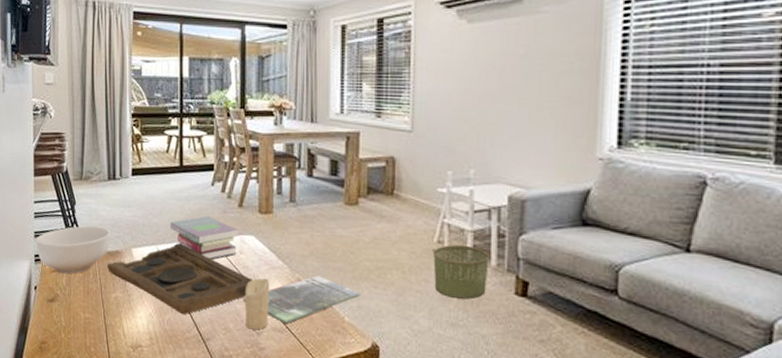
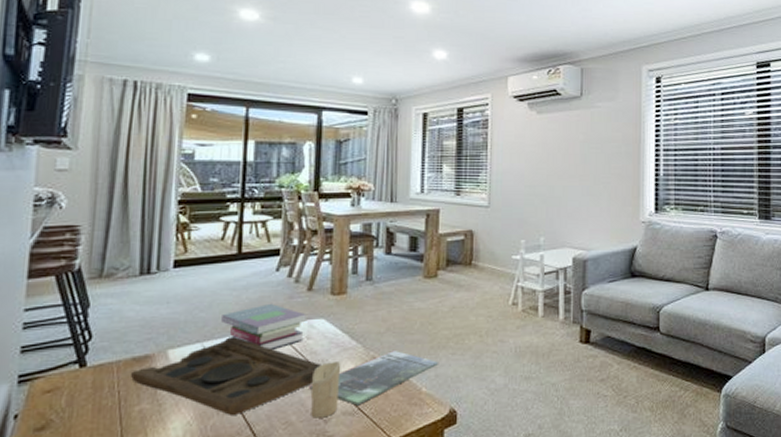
bowl: present [36,226,111,274] -> none [22,329,139,393]
basket: present [432,244,491,300] -> none [507,304,559,354]

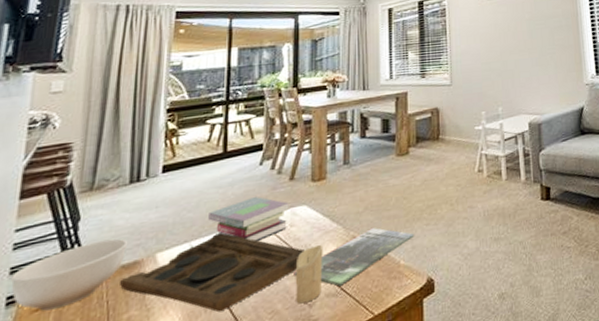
bowl: none [22,329,139,393] -> present [11,238,129,311]

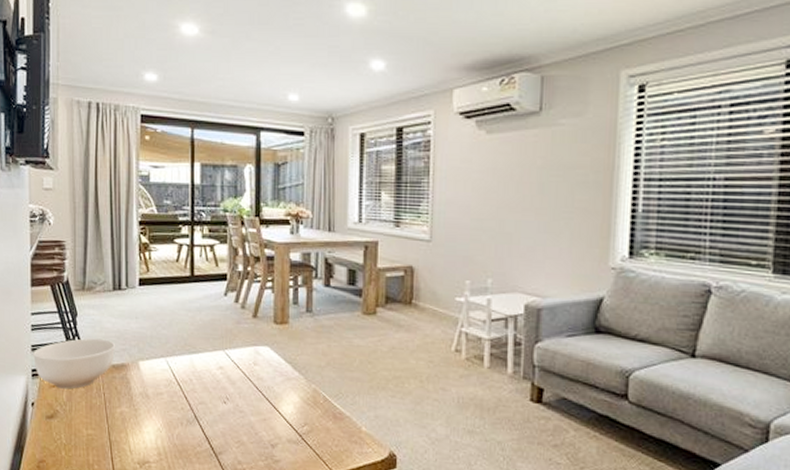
decorative tray: present [120,233,304,313] -> none [112,355,267,429]
books: present [208,196,289,241] -> none [180,326,253,371]
magazine: present [293,227,415,287] -> none [257,385,379,436]
candle: present [295,244,323,304] -> none [259,389,285,443]

